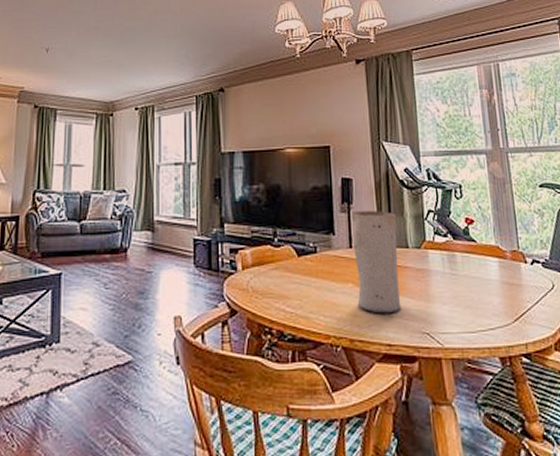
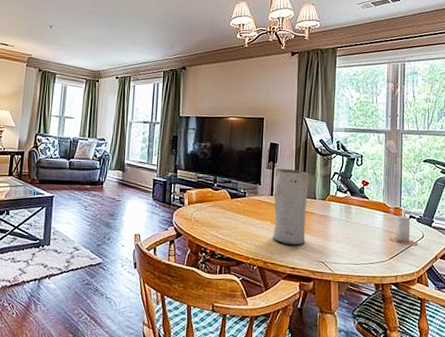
candle: none [508,249,548,301] -> present [388,207,418,246]

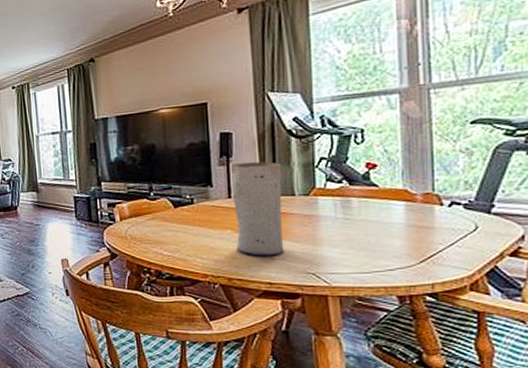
candle: present [388,207,418,246] -> none [415,191,468,243]

